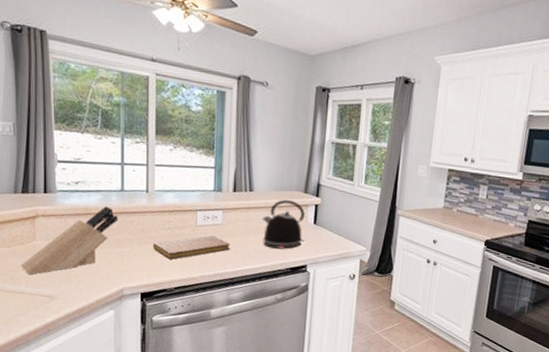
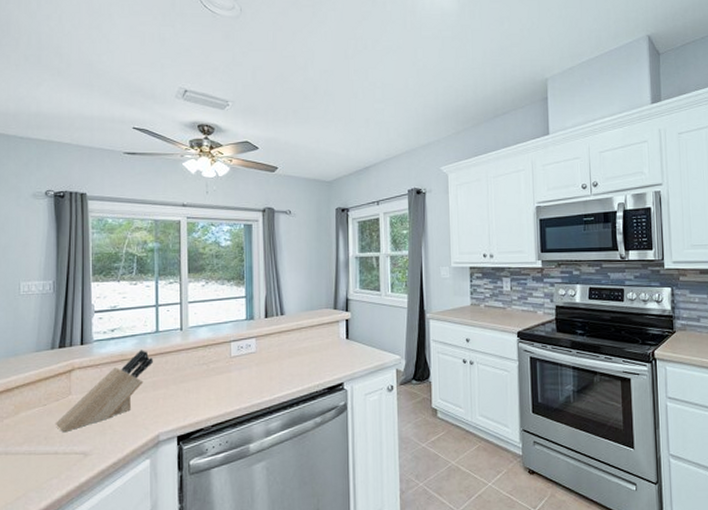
notebook: present [153,235,230,260] -> none [188,365,265,396]
kettle: present [262,199,305,249] -> none [294,318,339,370]

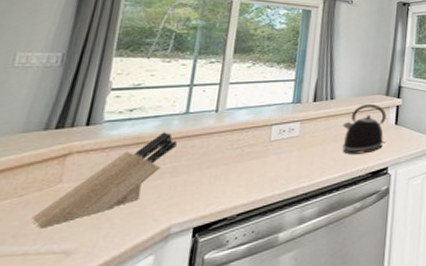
kettle: none [294,318,339,370] -> present [342,103,387,154]

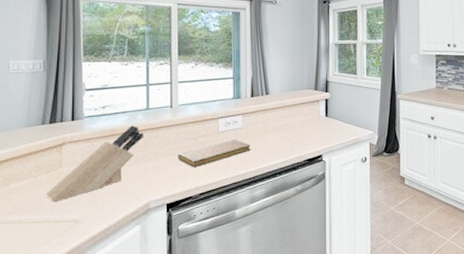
notebook: none [216,150,307,182] -> present [178,140,251,167]
kettle: present [342,103,387,154] -> none [278,97,318,144]

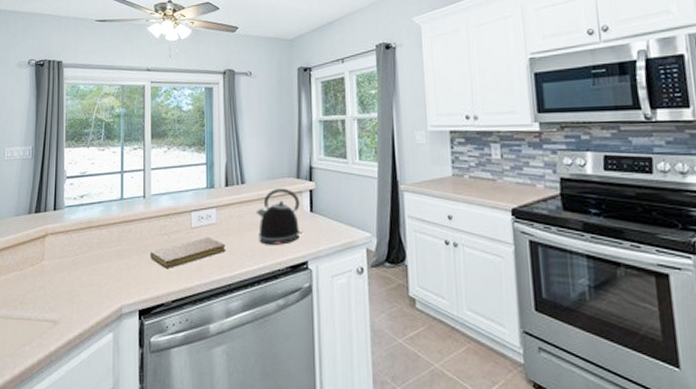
knife block: present [45,125,143,201] -> none [29,217,117,298]
kettle: none [278,97,318,144] -> present [255,188,302,245]

